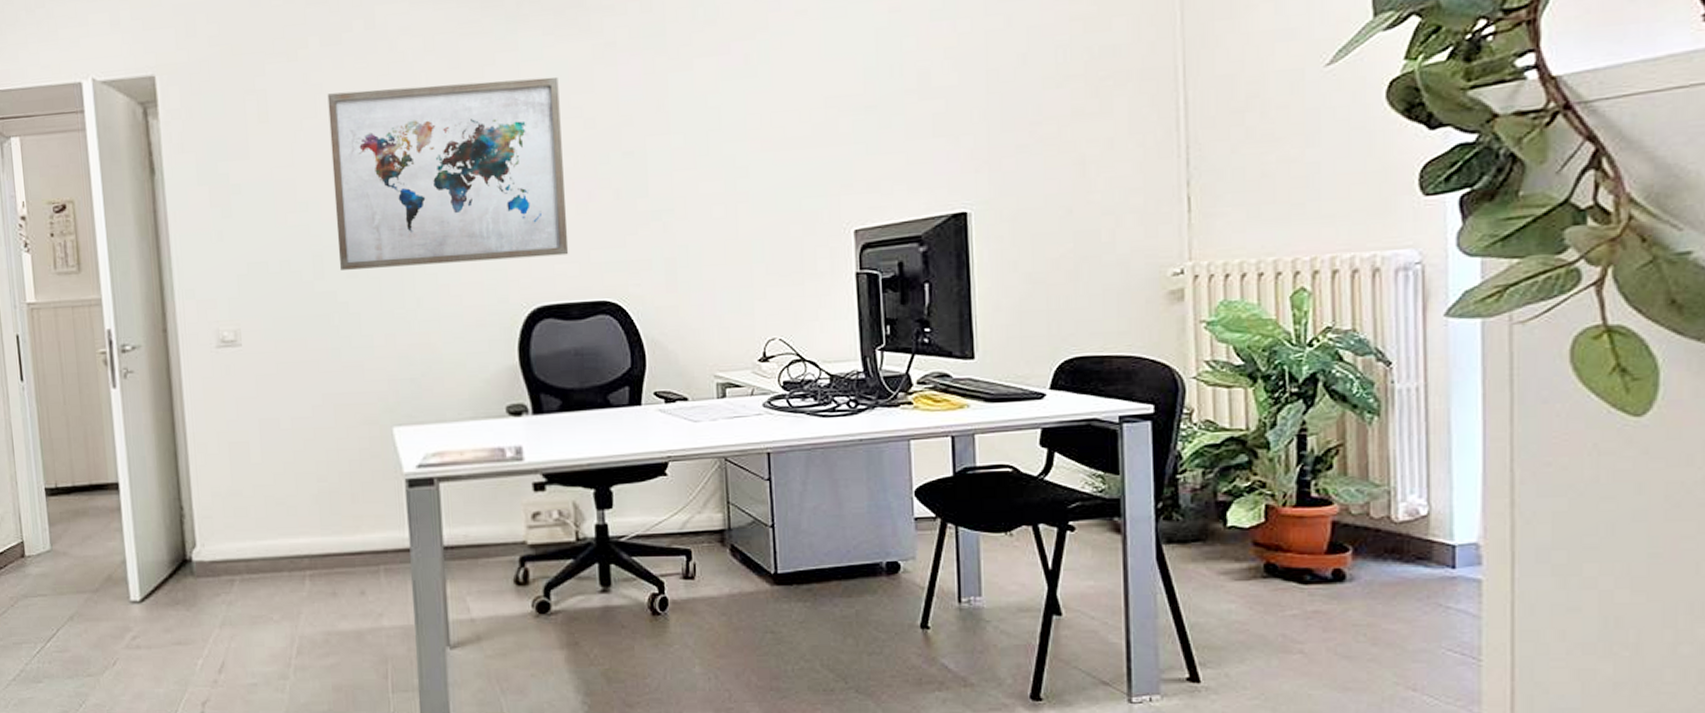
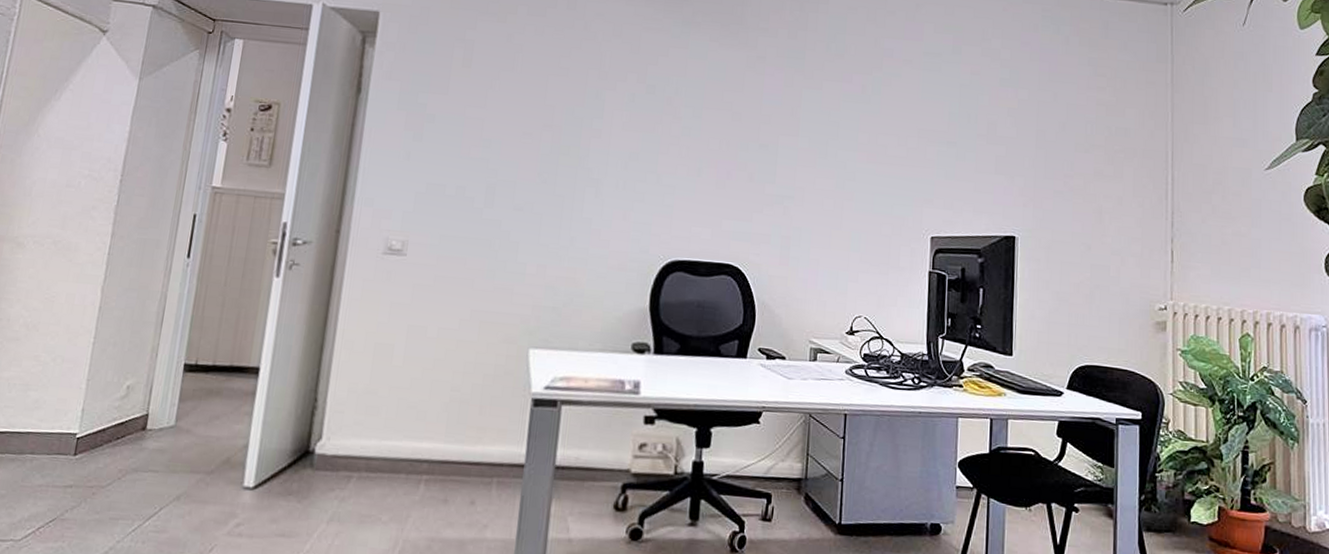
wall art: present [327,76,569,270] -> none [509,54,717,221]

